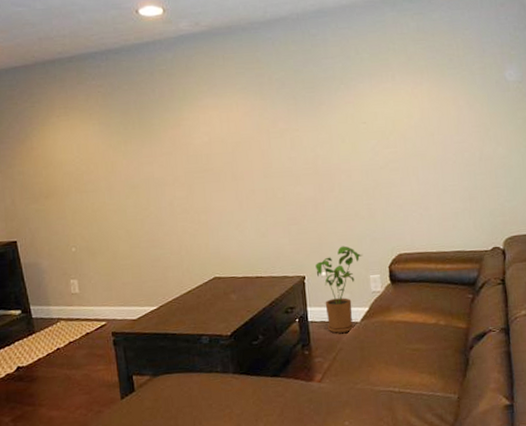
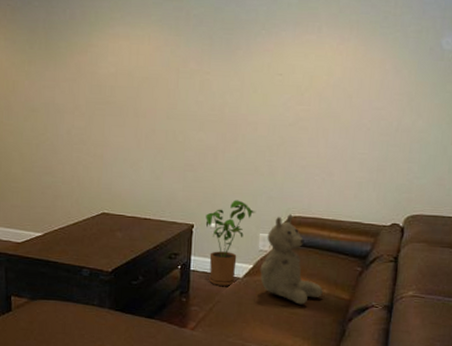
teddy bear: none [375,252,440,340] -> present [260,214,323,305]

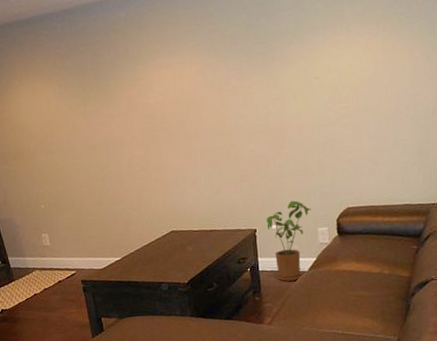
teddy bear: present [260,214,323,305] -> none [323,206,384,288]

